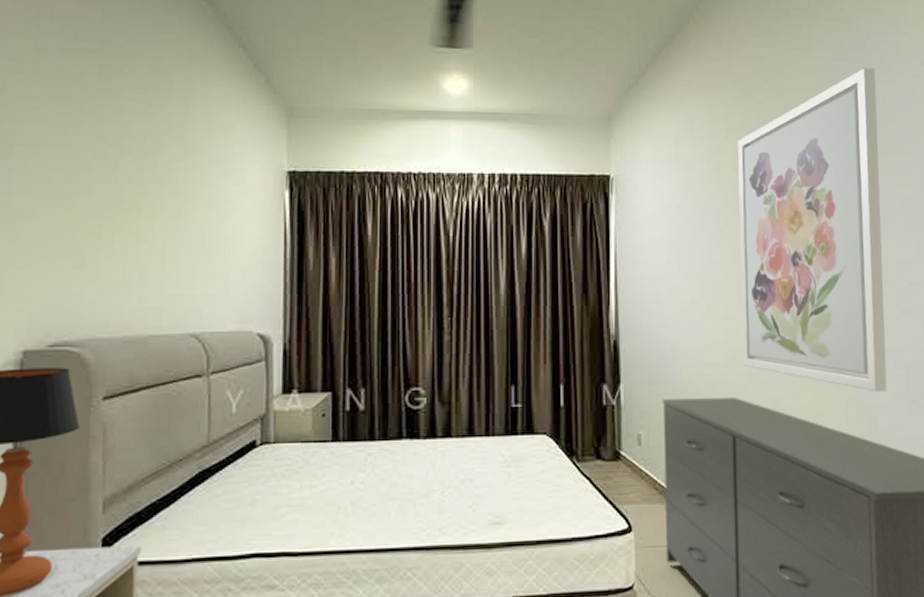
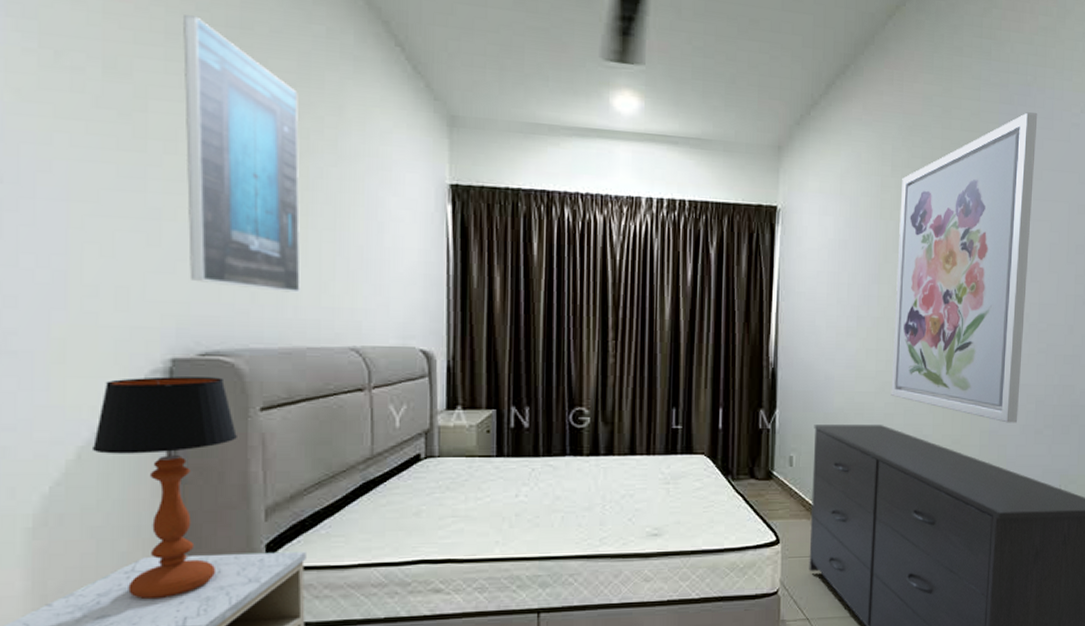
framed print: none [44,33,150,282] -> present [183,15,301,293]

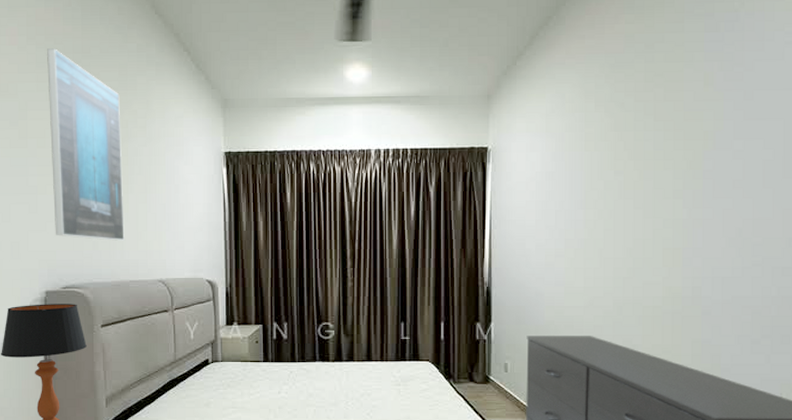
wall art: present [891,112,1038,423] -> none [599,37,747,334]

